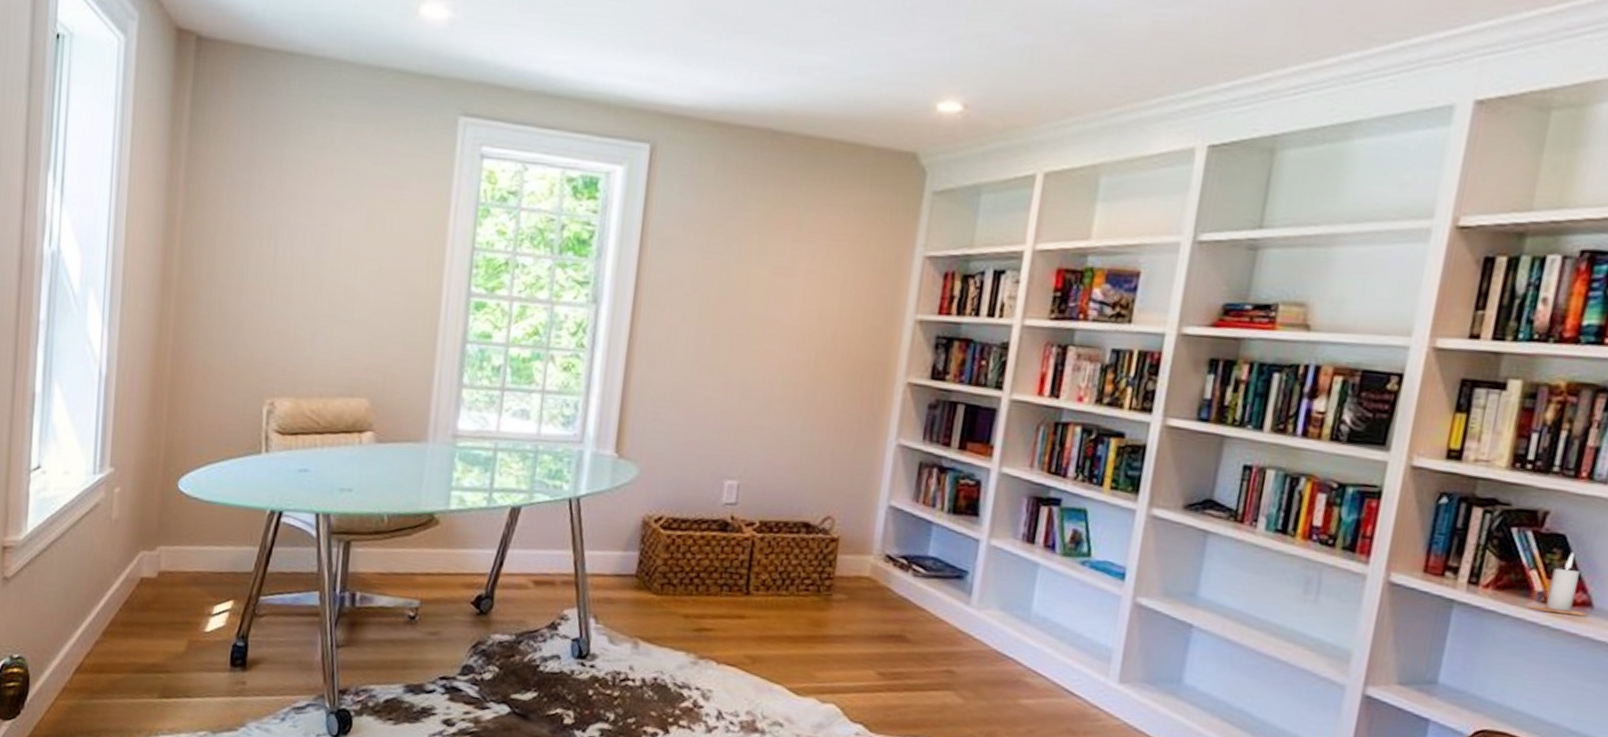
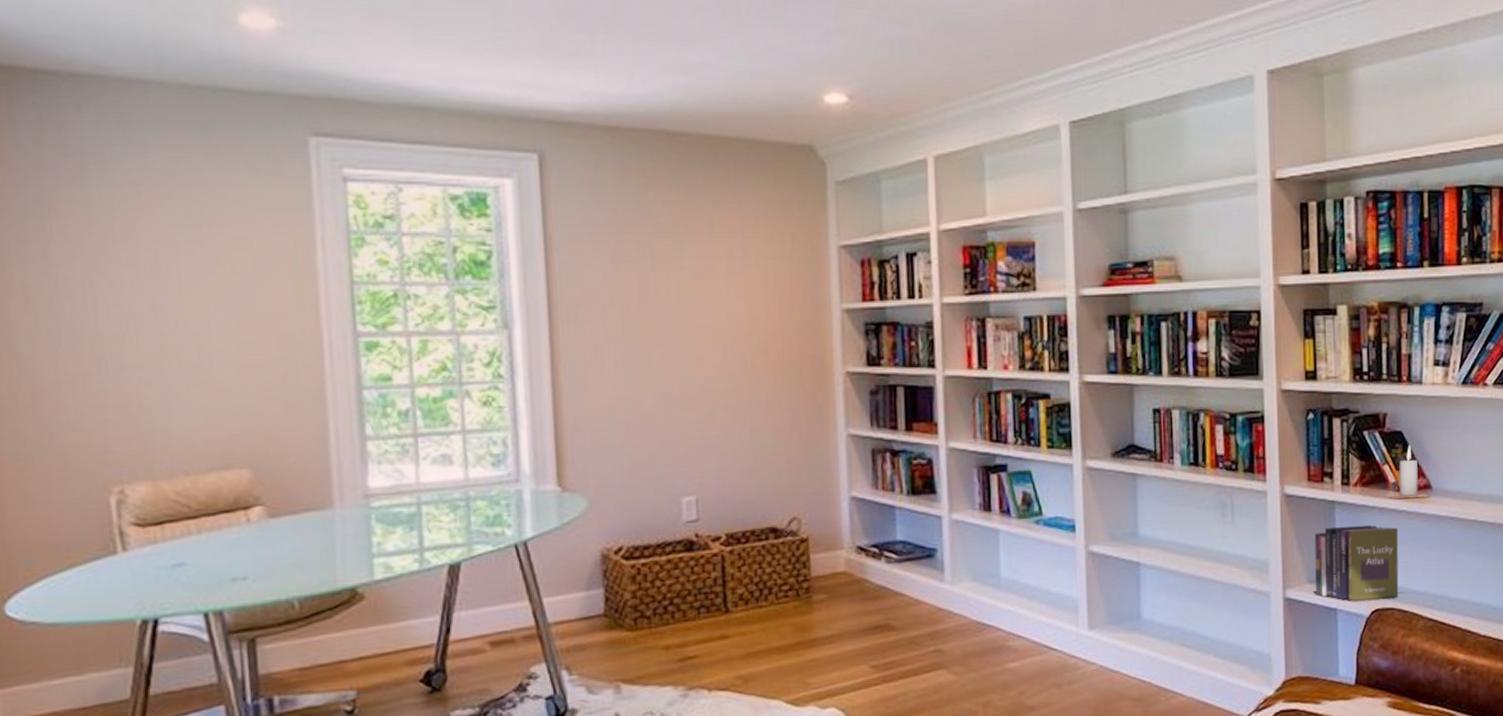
books: none [1404,628,1534,722] -> present [1314,525,1399,601]

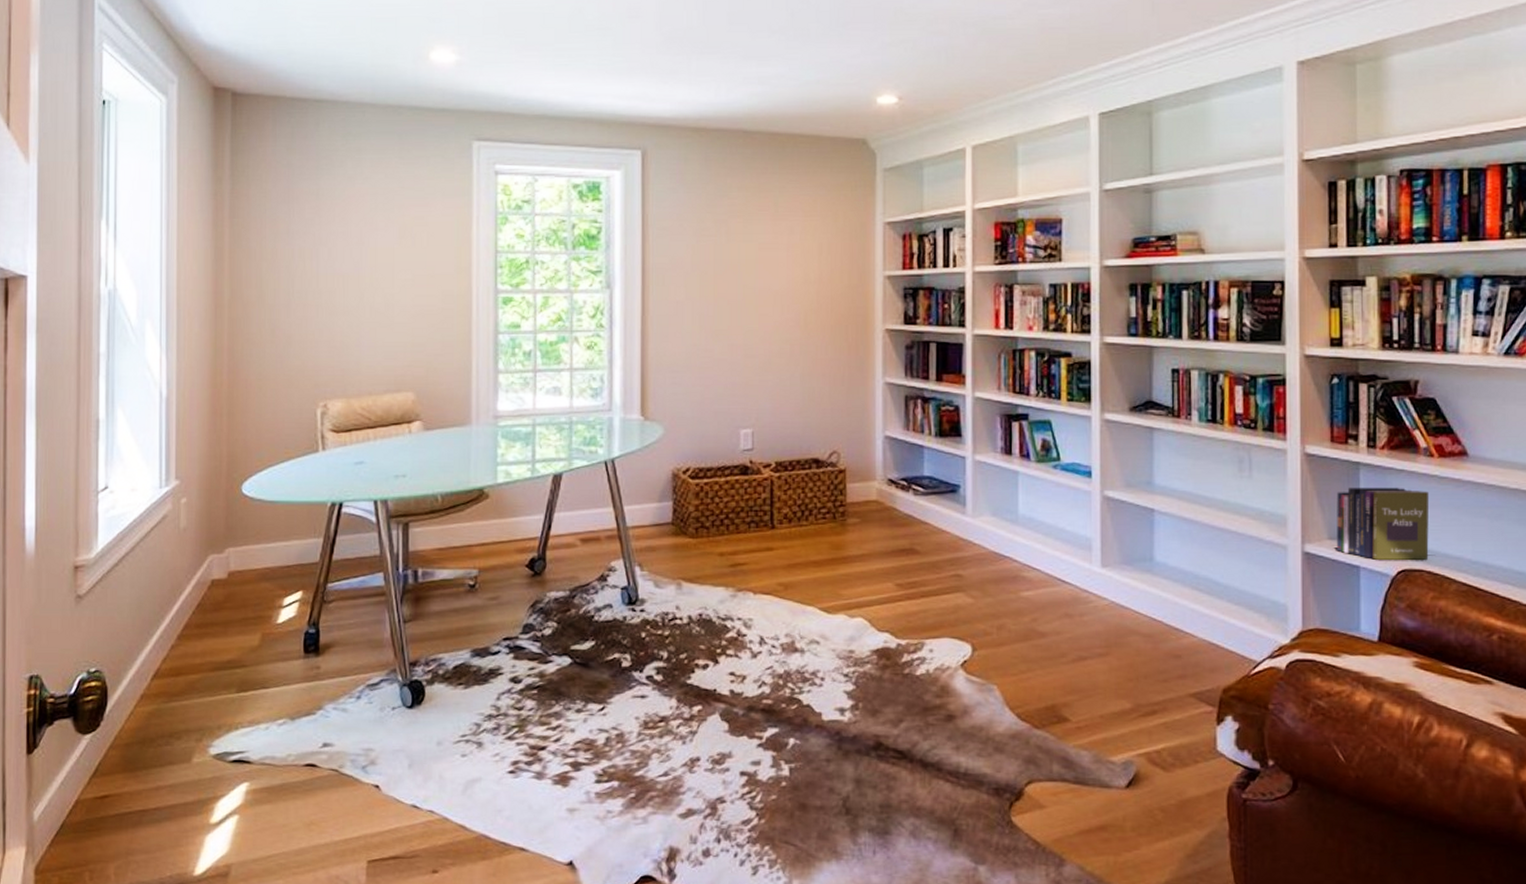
candle: present [1388,445,1430,499] -> none [1418,412,1466,464]

